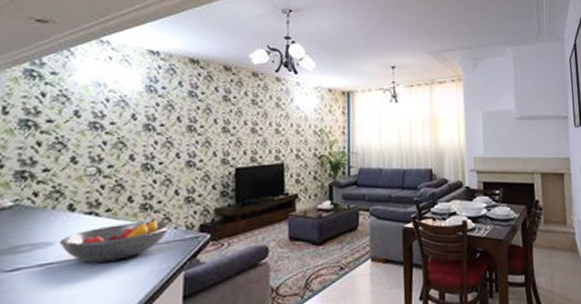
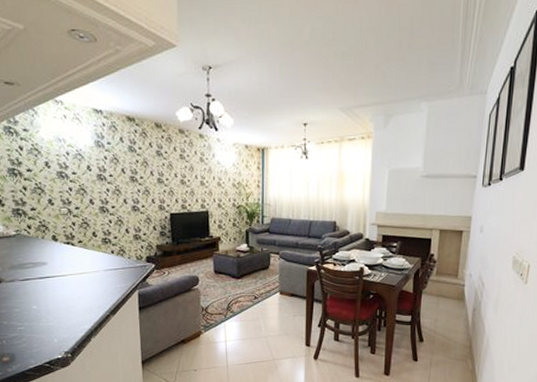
fruit bowl: present [59,218,171,263] -> none [50,250,126,279]

